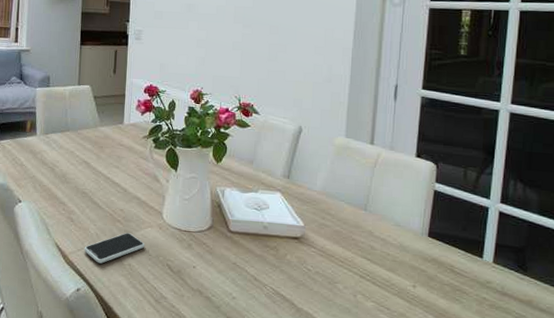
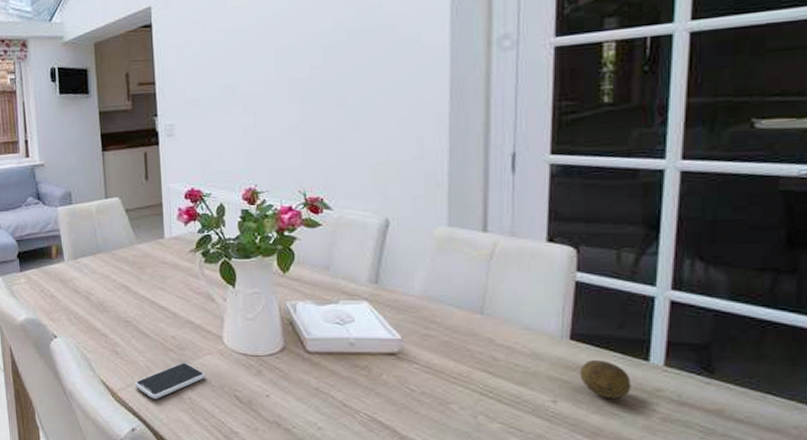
fruit: none [433,254,470,287] -> present [579,360,631,398]

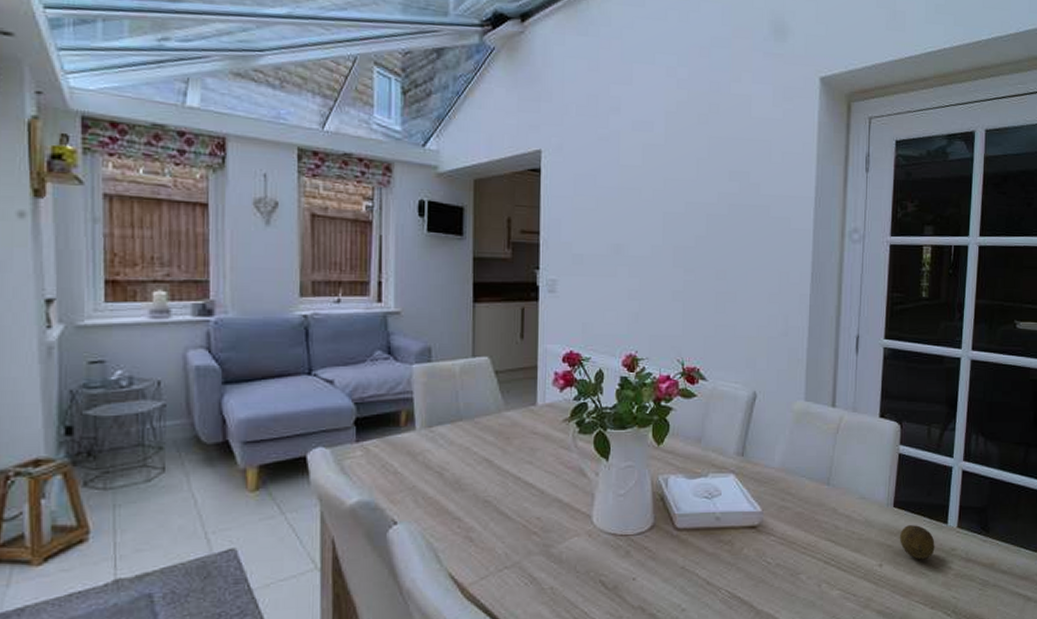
smartphone: present [134,363,206,399] -> none [489,547,571,592]

